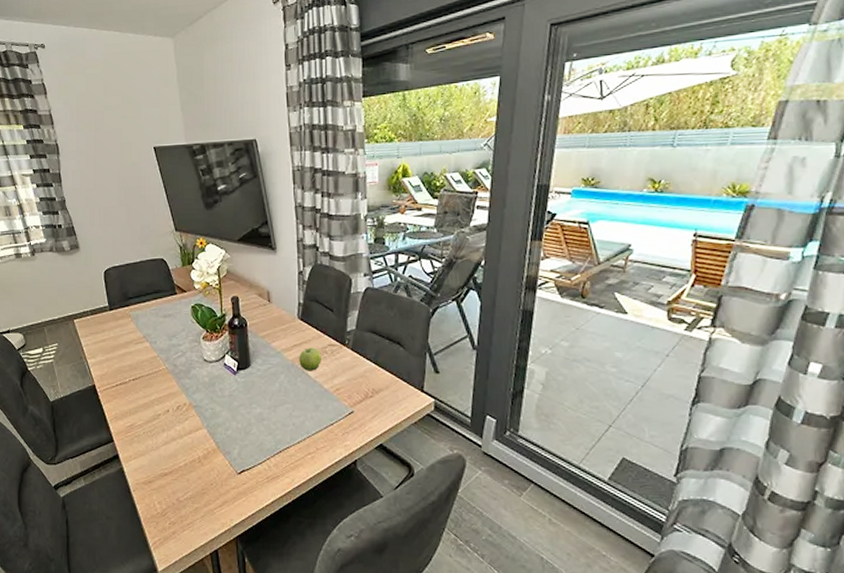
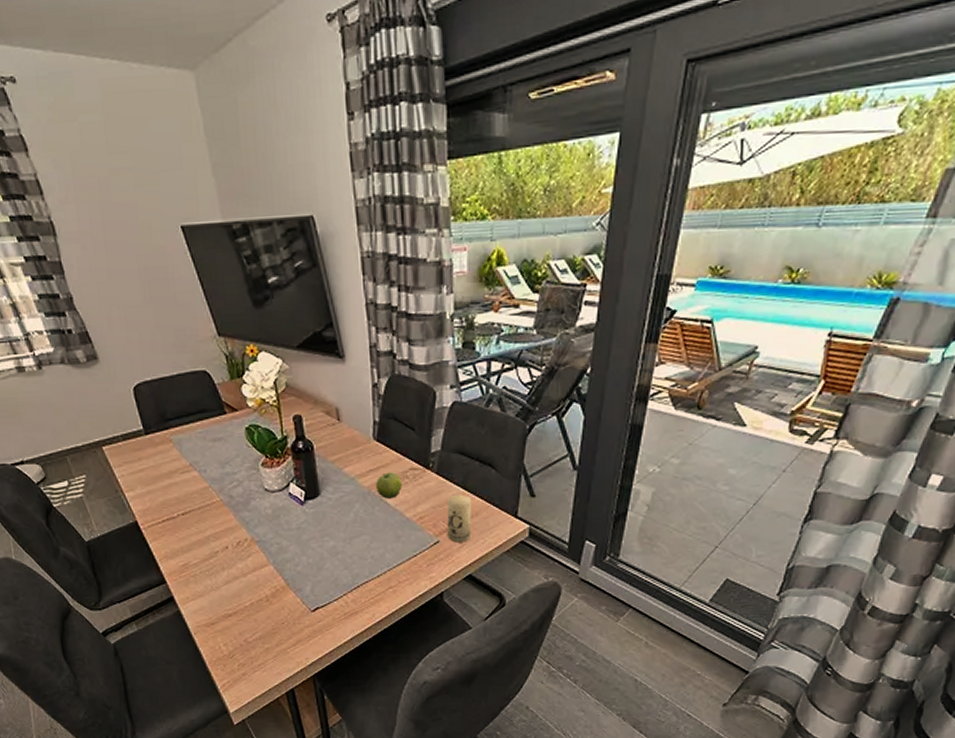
candle: none [360,369,382,414] -> present [446,494,471,543]

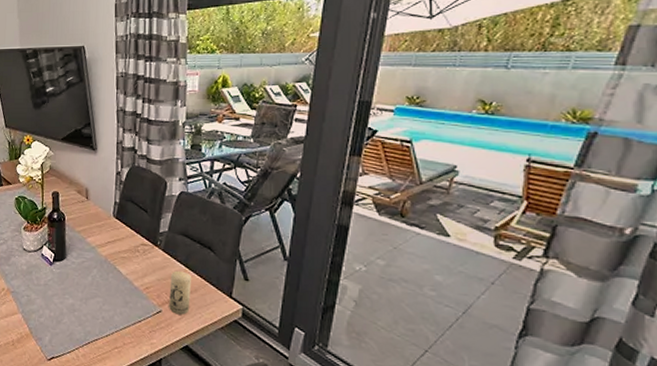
fruit: present [376,472,402,499] -> none [112,245,133,268]

